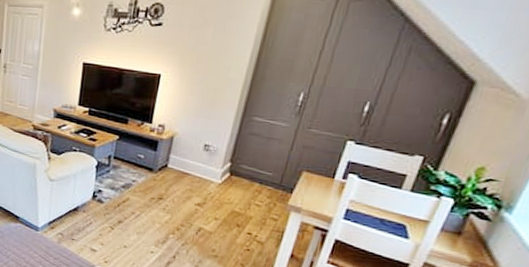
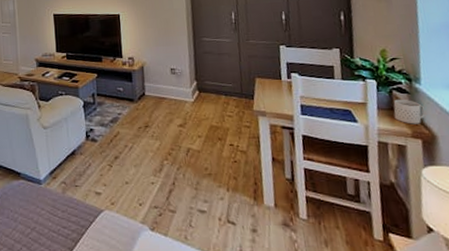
mug: none [457,224,503,255] -> present [393,99,426,124]

